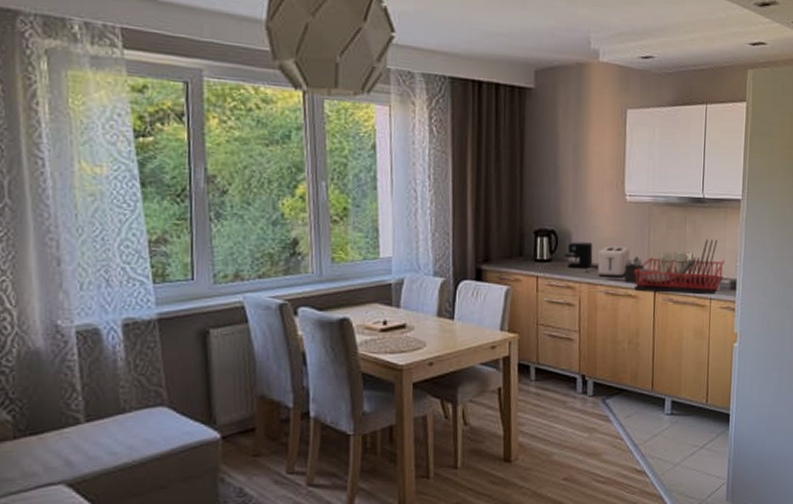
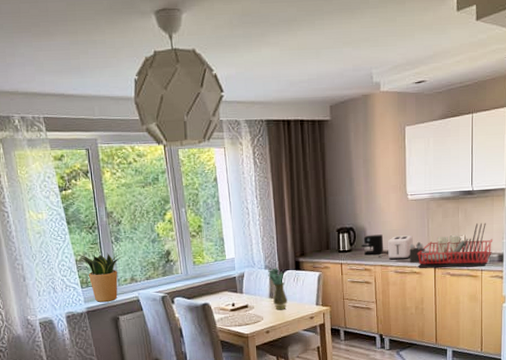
potted plant: none [152,232,224,306] -> present [77,252,122,302]
vase: none [437,273,462,335] -> present [268,266,287,310]

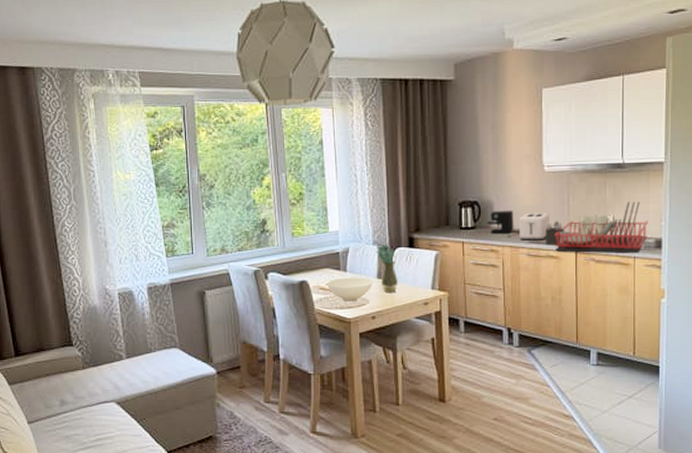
potted plant: present [77,252,122,302] -> none [164,219,213,273]
bowl: none [226,298,266,320] -> present [327,277,373,302]

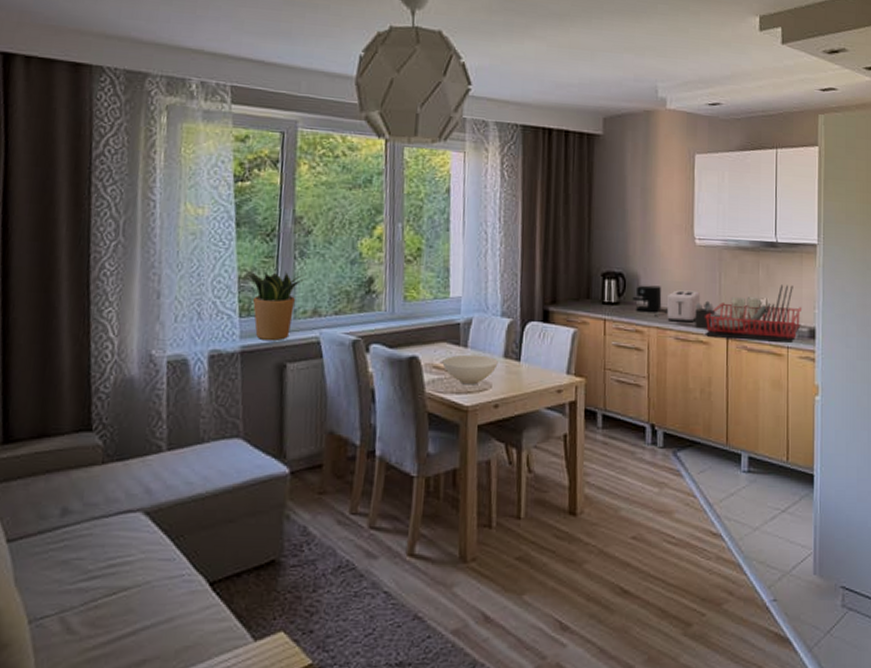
potted plant: none [164,219,213,273] -> present [242,268,306,340]
vase: present [376,242,398,293] -> none [505,314,528,377]

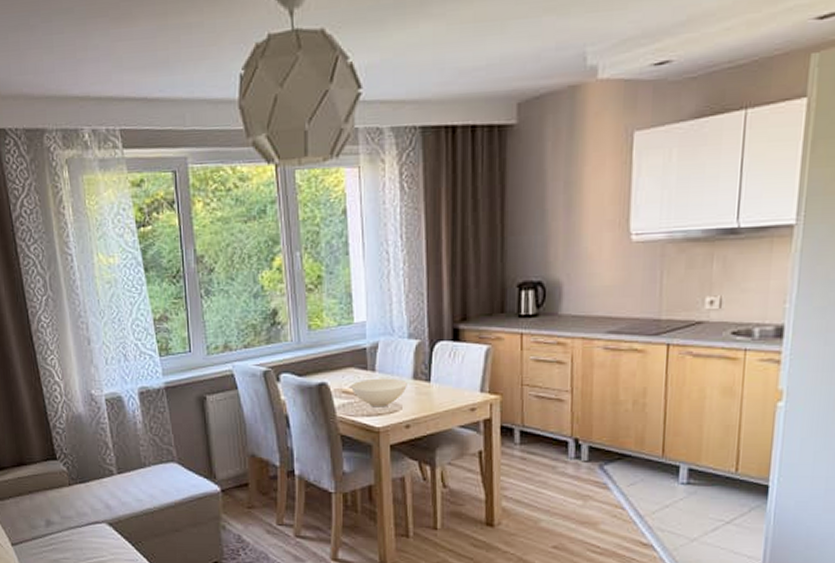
potted plant: present [242,268,306,340] -> none [156,310,214,375]
coffee maker: present [632,285,666,316] -> none [553,292,593,326]
toaster: present [666,290,700,323] -> none [593,294,636,330]
dish rack: present [695,285,801,344] -> none [628,278,767,346]

